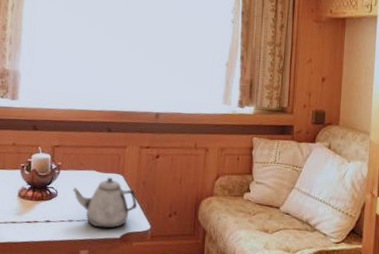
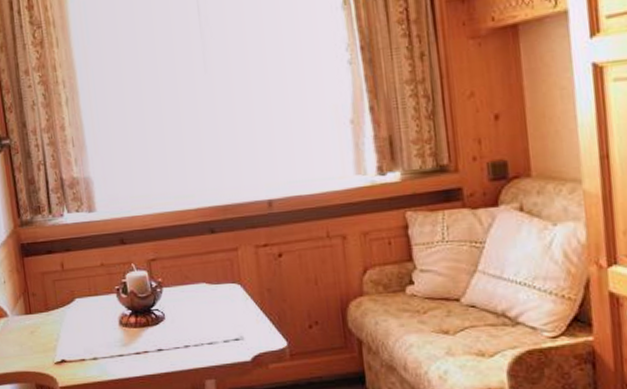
teapot: present [73,177,137,229] -> none [182,288,265,351]

